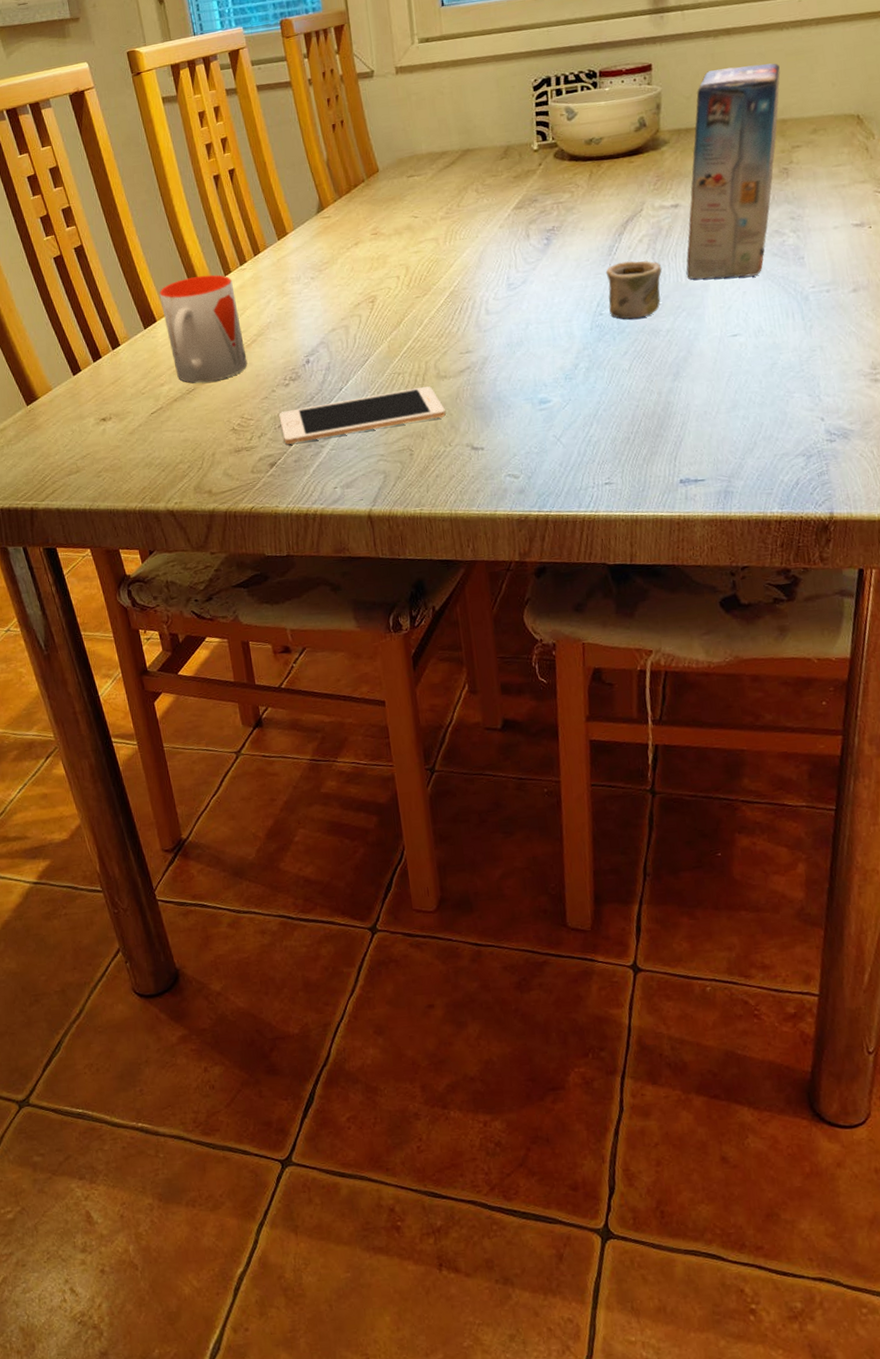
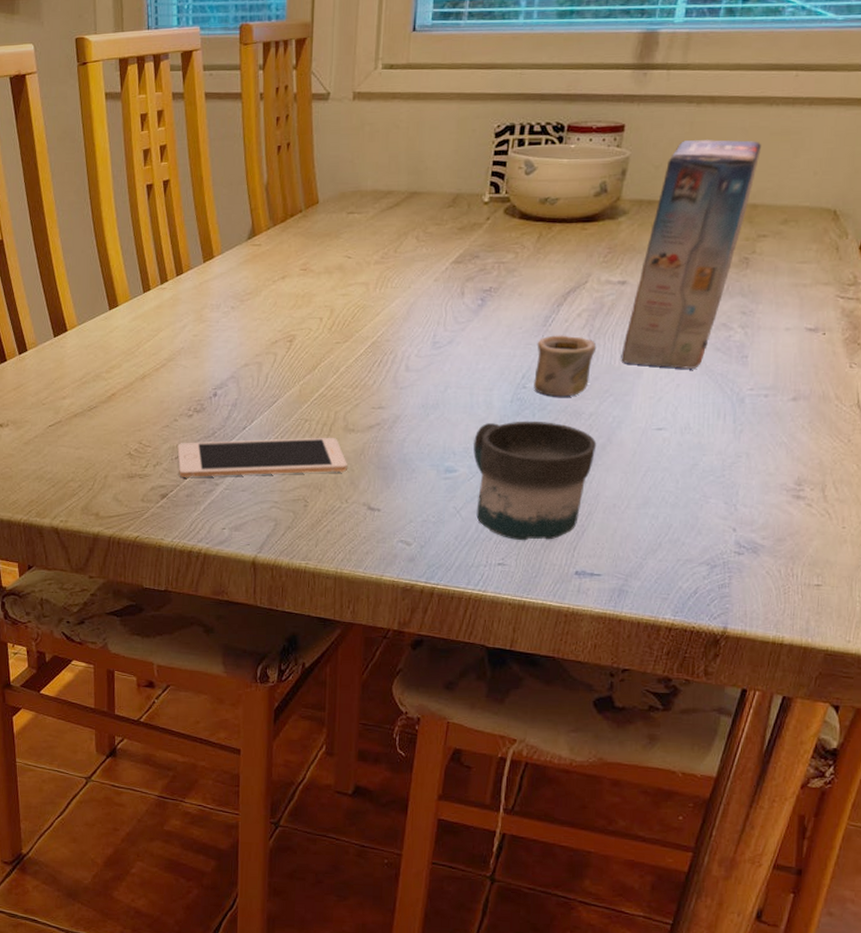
mug: present [159,274,248,383] -> none [74,289,154,402]
mug: none [562,343,679,459] -> present [473,421,597,541]

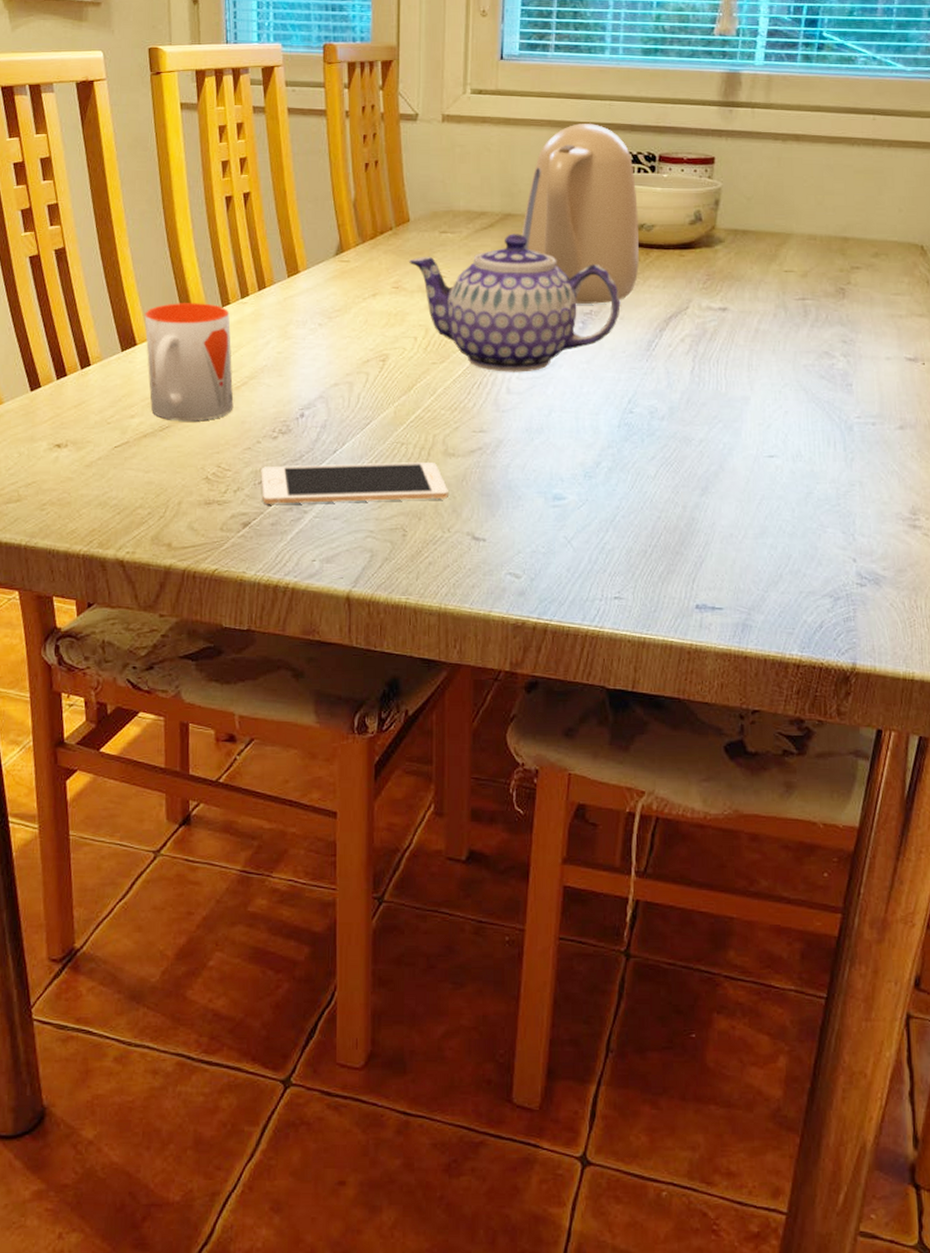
mug: none [74,289,154,402] -> present [144,303,234,422]
teapot: none [317,212,520,350] -> present [409,234,621,372]
kettle: none [426,94,543,281] -> present [521,123,639,304]
mug: present [473,421,597,541] -> none [582,446,709,573]
cereal box: present [534,140,761,397] -> none [641,175,847,423]

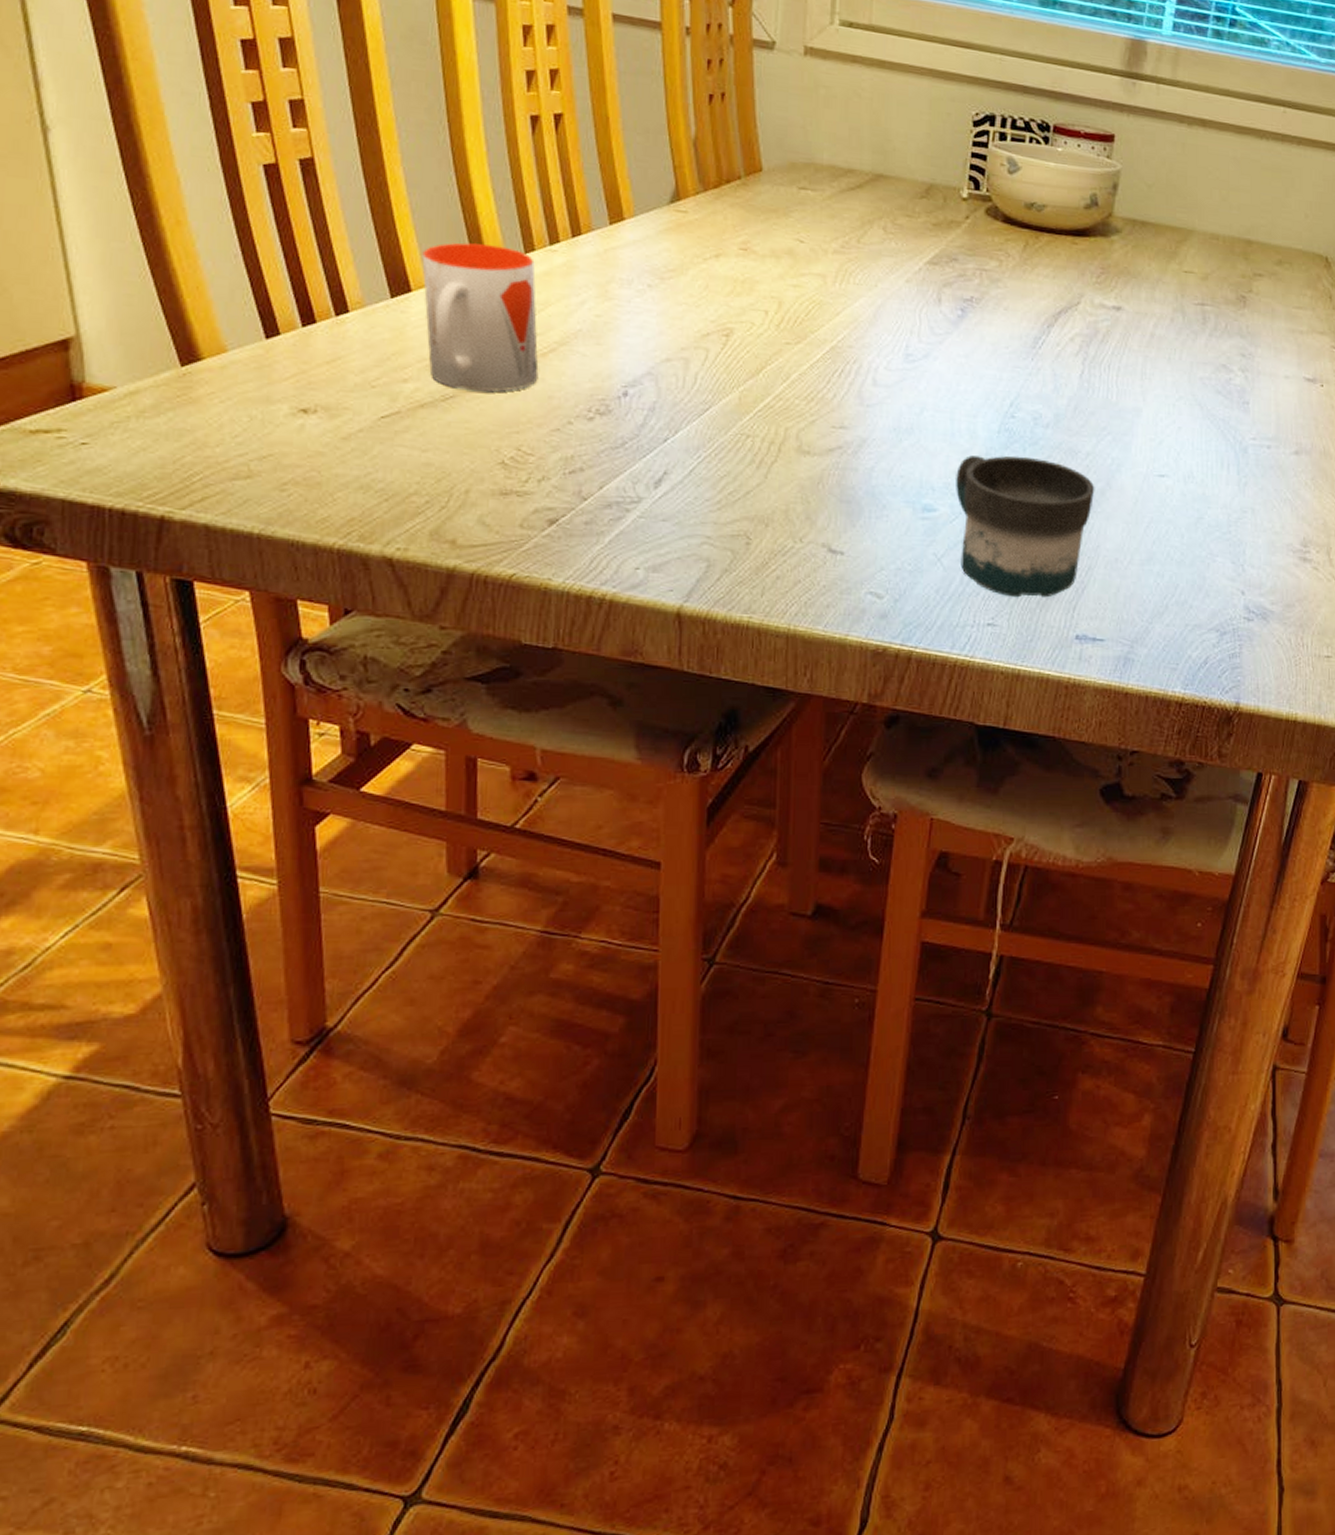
cell phone: present [261,462,448,504] -> none [572,453,802,503]
teapot: present [409,234,621,372] -> none [761,198,1005,363]
kettle: present [521,123,639,304] -> none [895,77,1028,290]
mug: none [582,446,709,573] -> present [956,455,1095,598]

